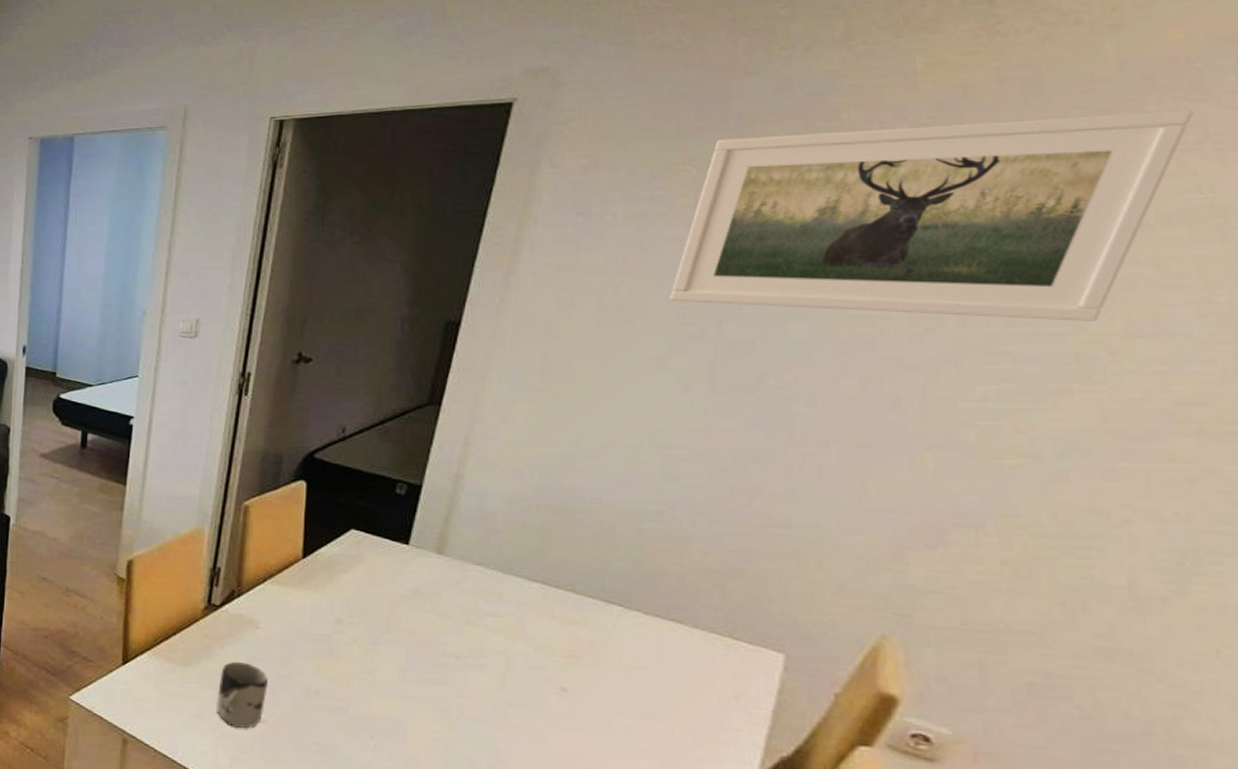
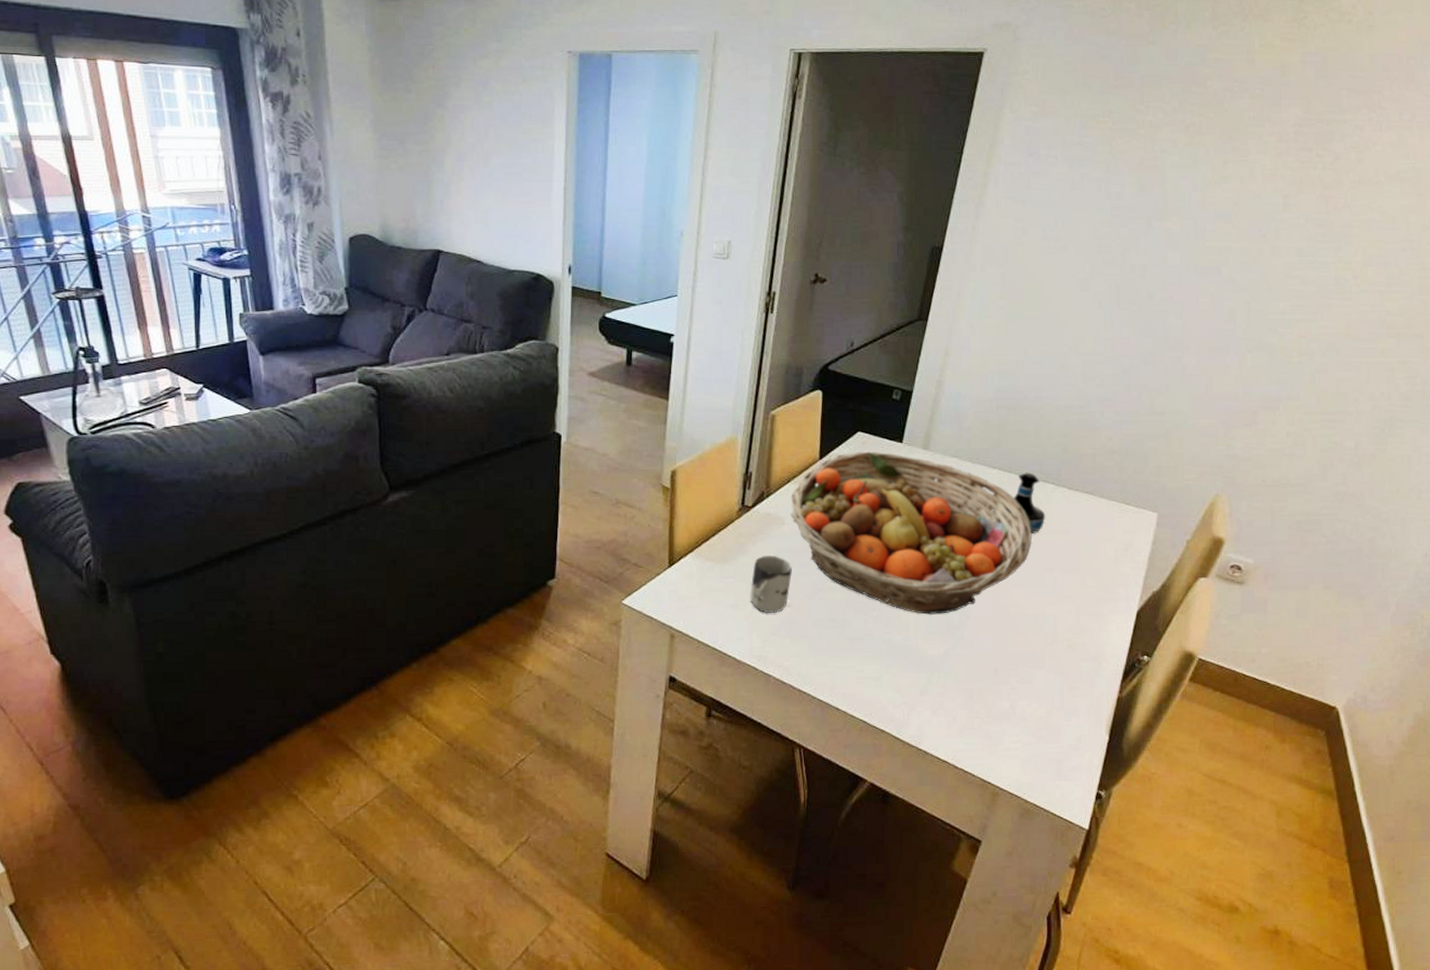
fruit basket: none [266,551,591,754] -> present [790,451,1032,615]
tequila bottle: none [541,589,611,667] -> present [998,472,1046,535]
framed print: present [669,110,1193,321] -> none [1091,96,1408,253]

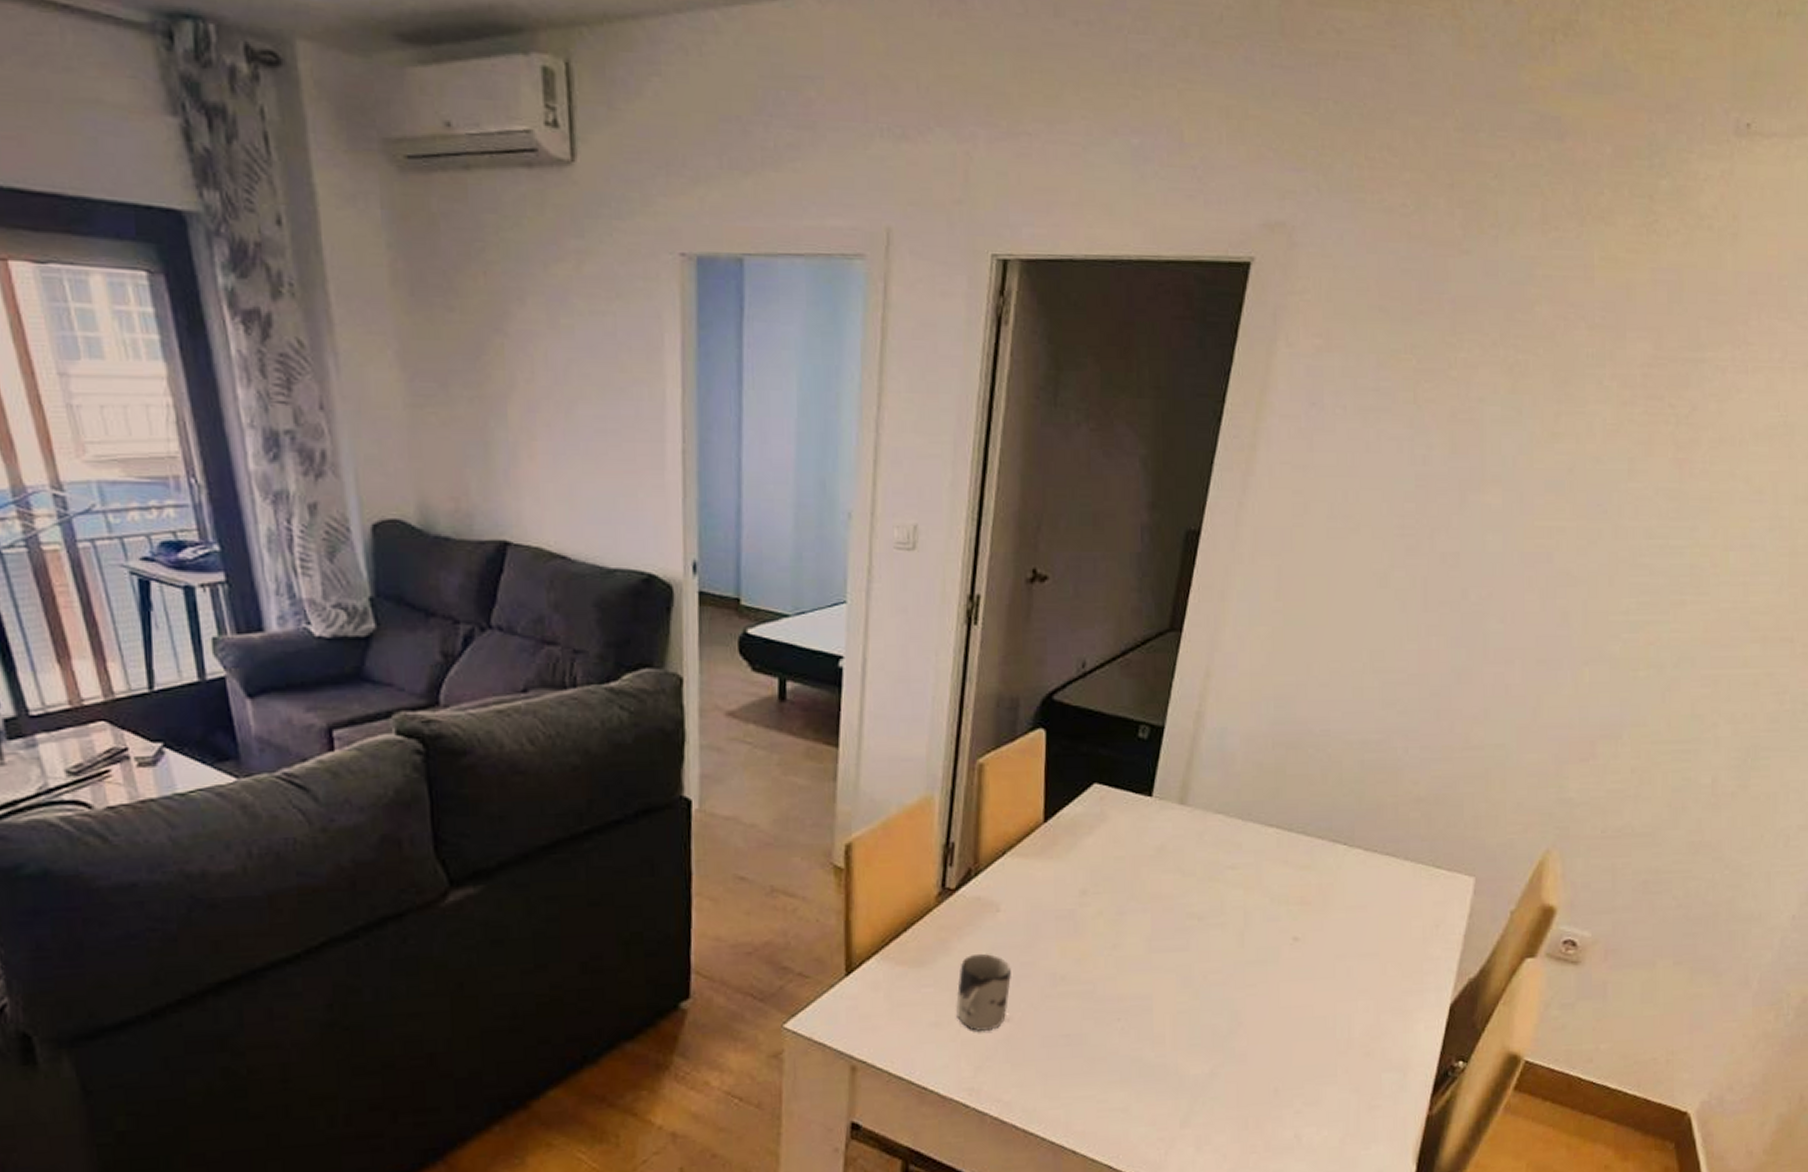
fruit basket: present [790,451,1032,615] -> none [1007,809,1319,1023]
tequila bottle: present [998,472,1046,535] -> none [1276,830,1336,912]

